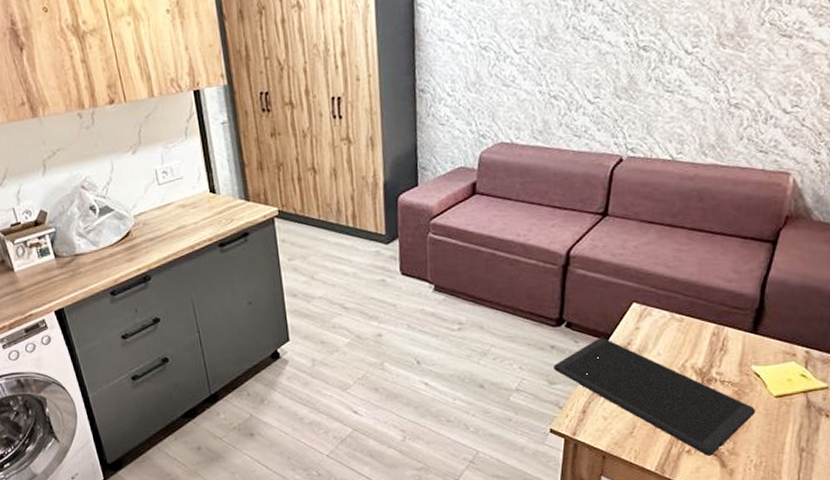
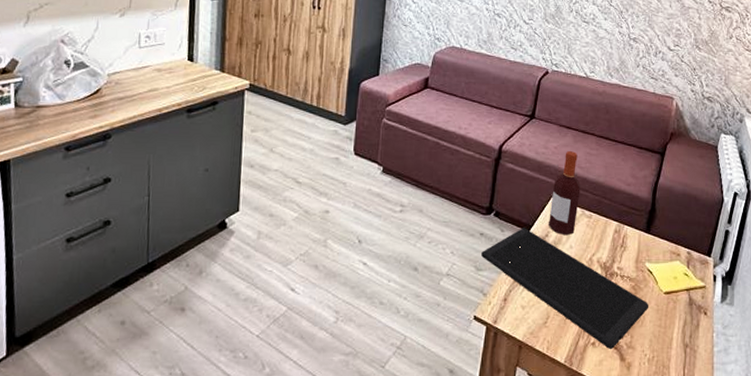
bottle: none [631,249,668,343] -> present [549,151,581,236]

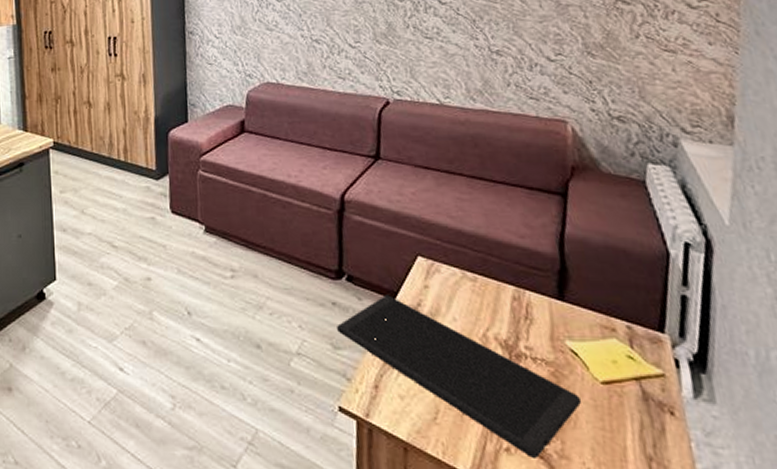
bottle: present [549,151,581,236] -> none [418,197,457,305]

